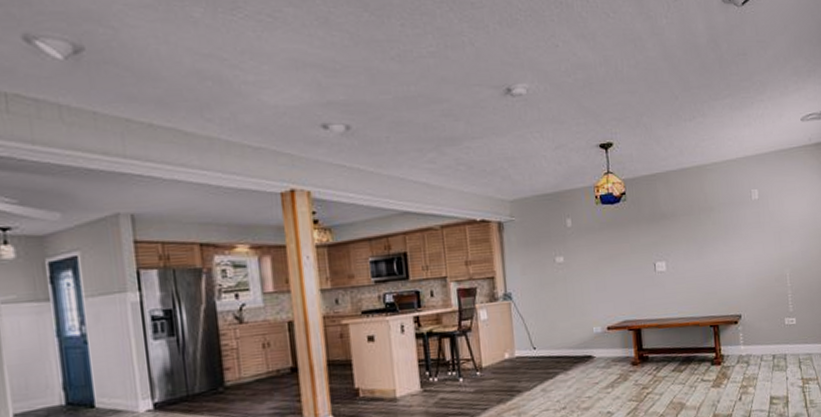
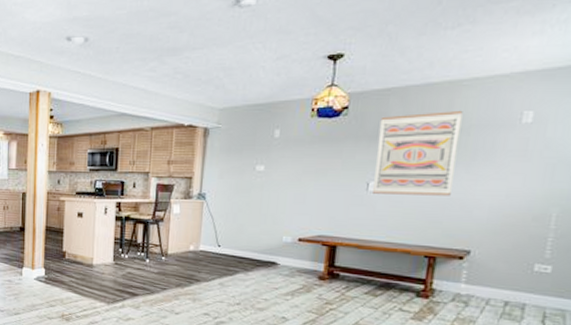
wall art: none [653,191,718,273] -> present [371,110,463,196]

